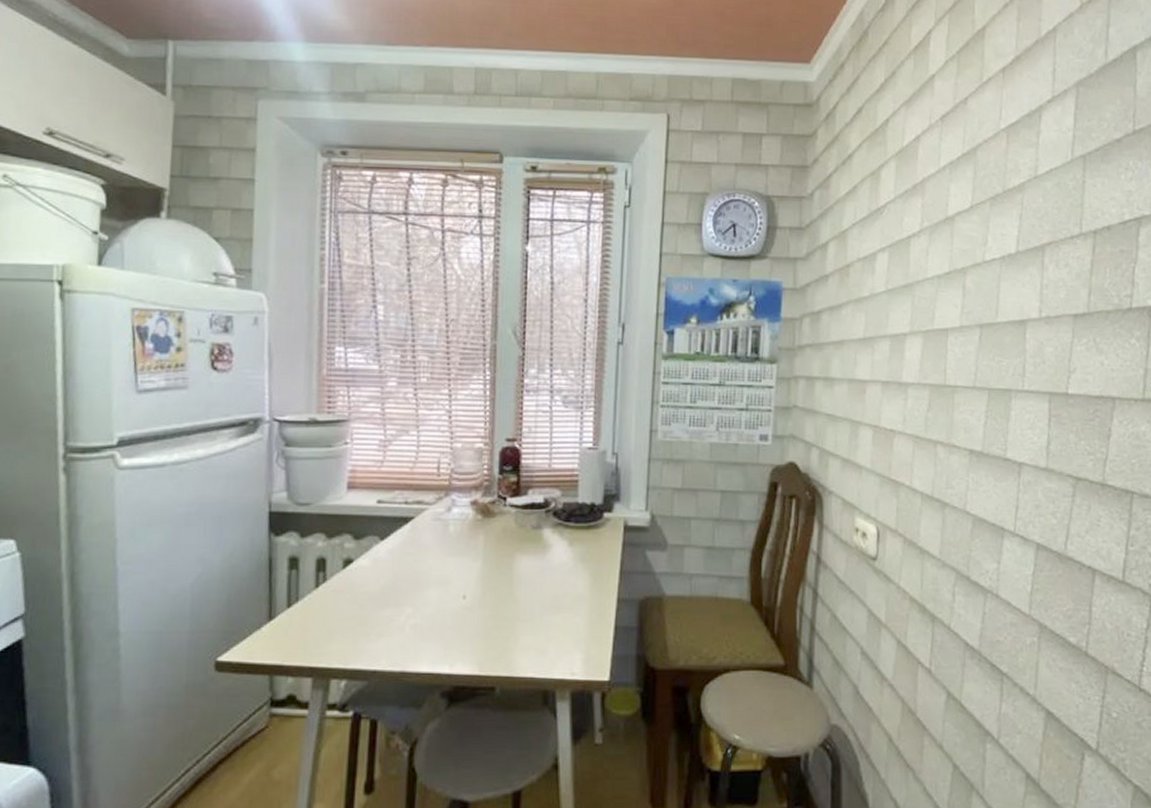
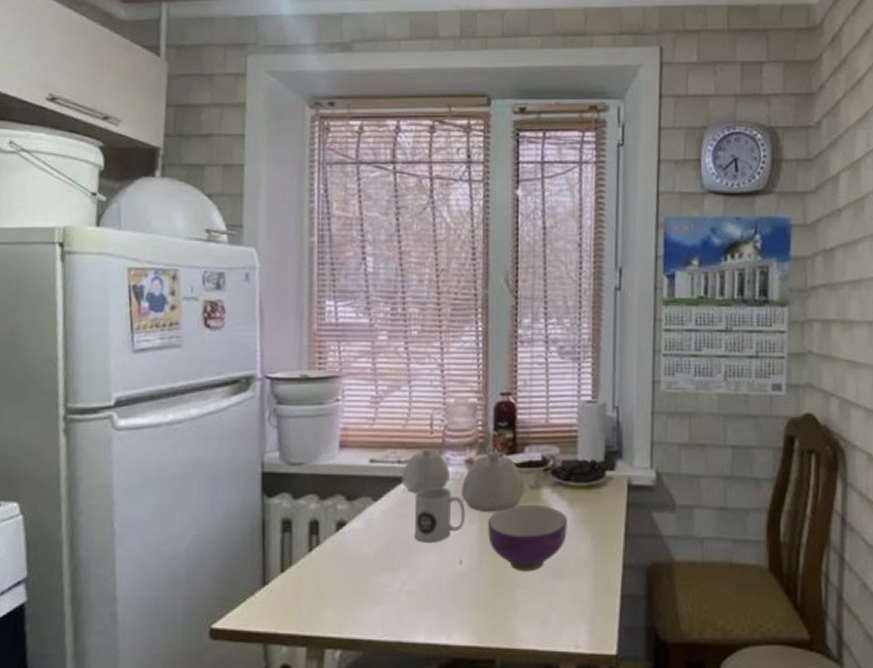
teapot: none [407,490,455,532] -> present [401,448,450,493]
mug: none [419,527,470,579] -> present [414,487,466,542]
sugar bowl: none [465,493,527,550] -> present [460,451,525,512]
bowl: none [491,544,566,606] -> present [488,505,567,572]

